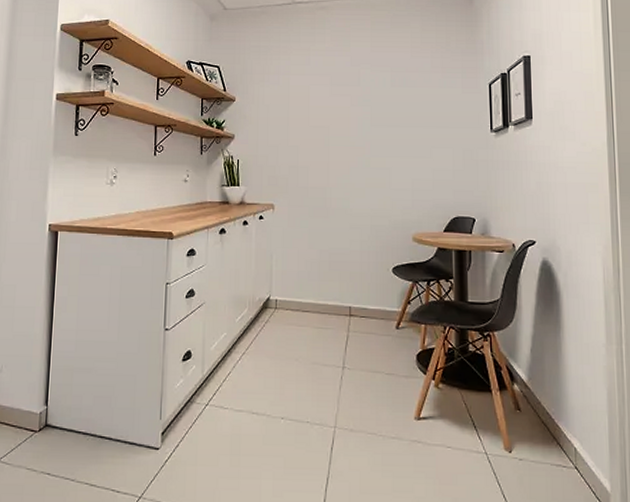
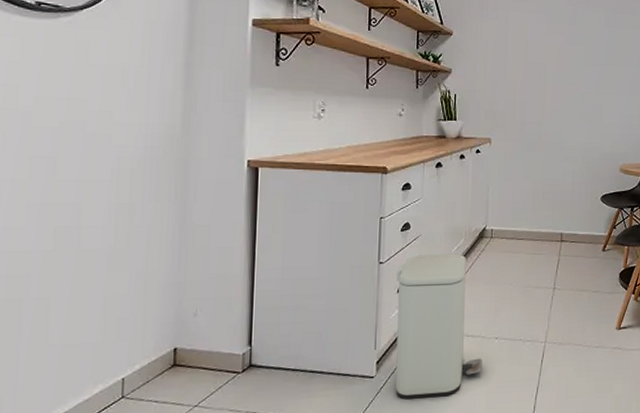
pedal bin: none [180,323,268,478] -> present [395,254,482,400]

